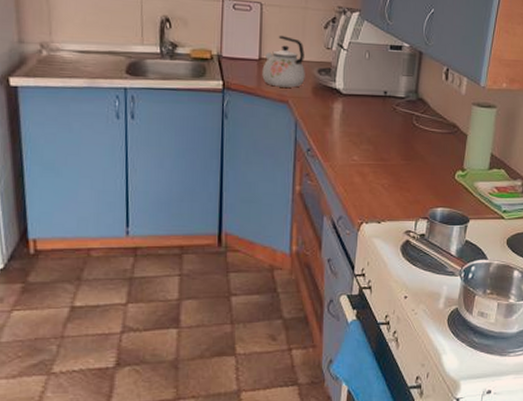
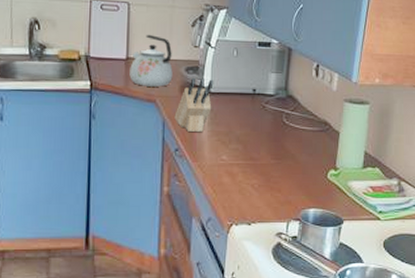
knife block: none [307,79,346,132] -> present [174,77,214,132]

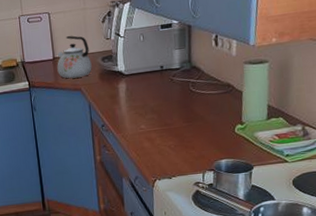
knife block: present [174,77,214,132] -> none [97,64,128,110]

